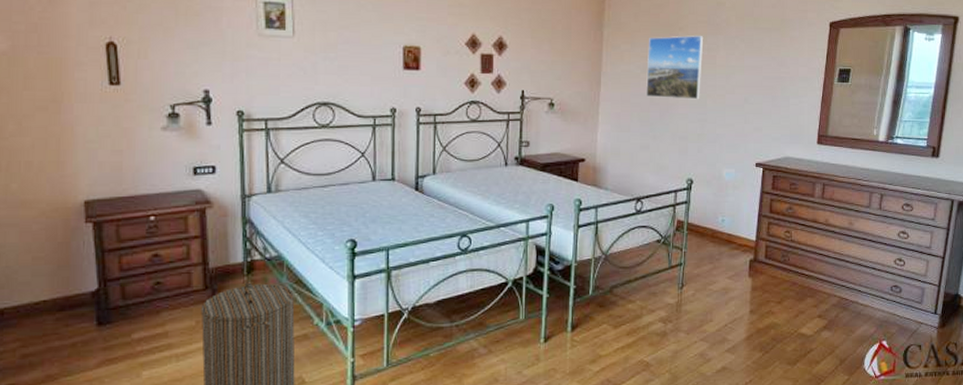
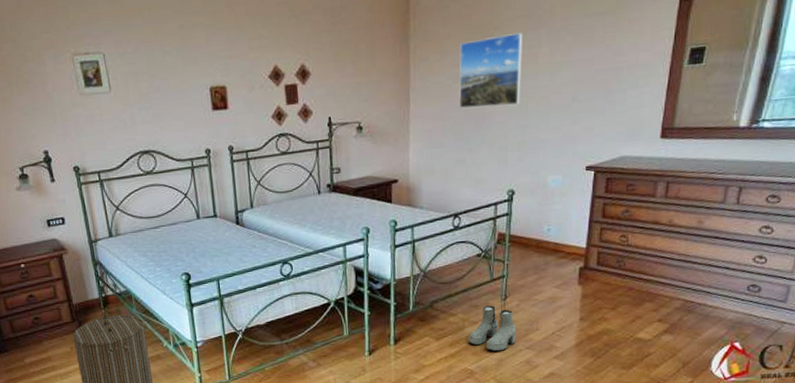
boots: none [645,293,692,343] -> present [468,305,517,352]

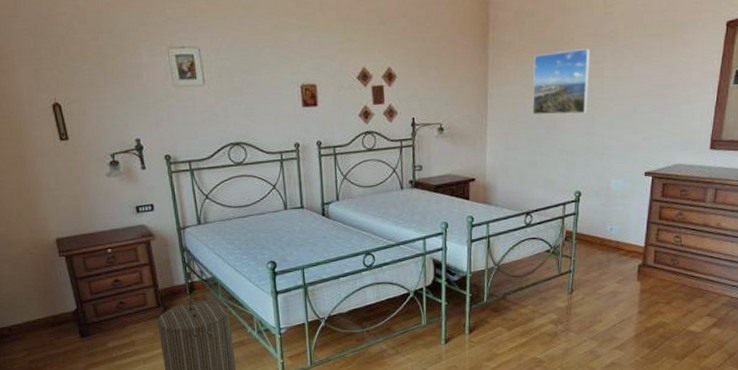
boots: present [468,305,517,352] -> none [537,298,582,342]

